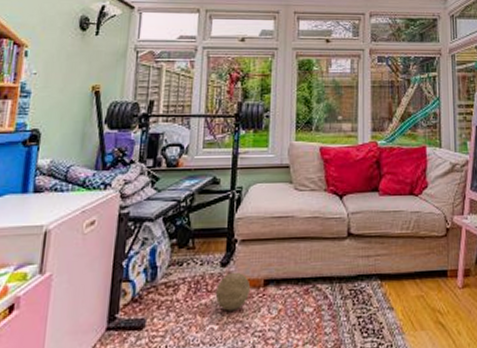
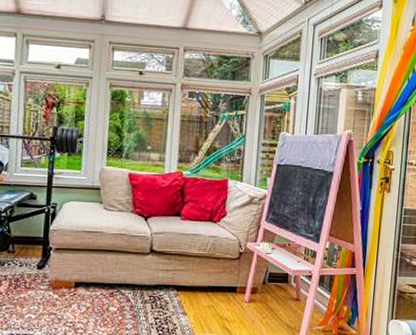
decorative ball: present [215,271,251,311] -> none [32,274,64,305]

